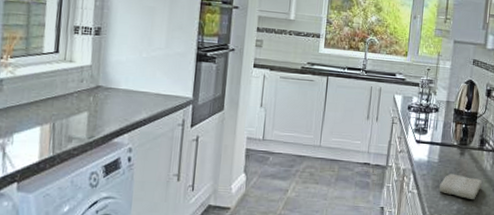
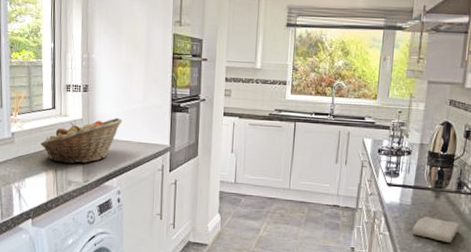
fruit basket: none [36,66,140,118] -> present [40,118,123,164]

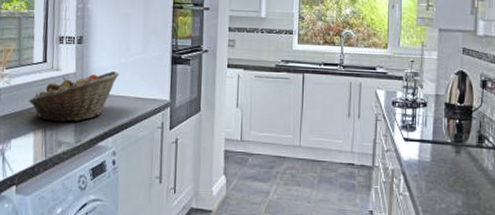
washcloth: present [411,216,460,242] -> none [433,174,484,203]

